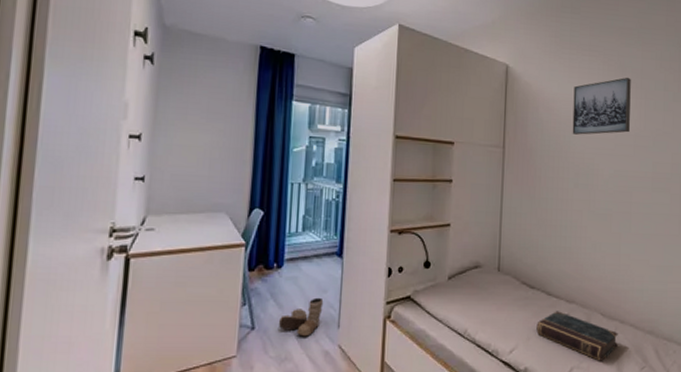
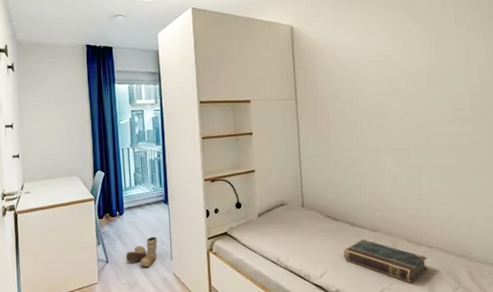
wall art: present [572,77,631,135] -> none [358,17,421,79]

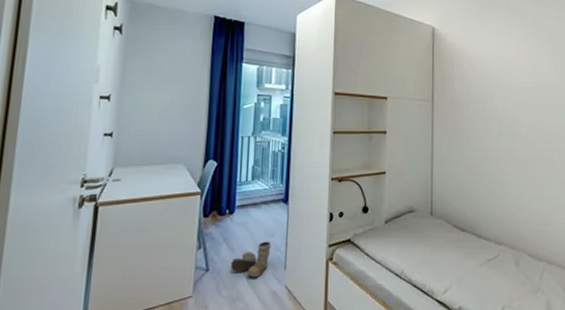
book: present [344,239,427,283] -> none [468,252,546,301]

